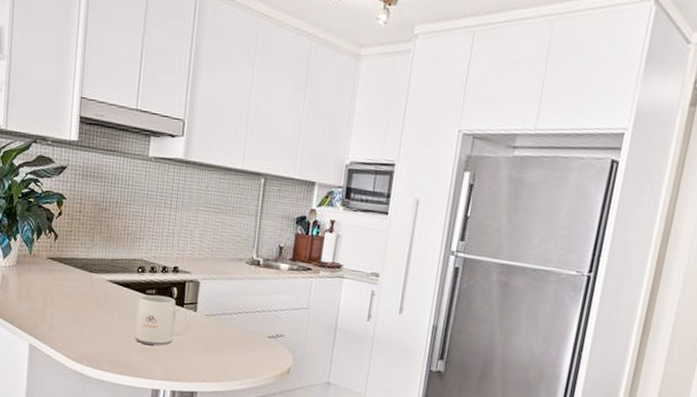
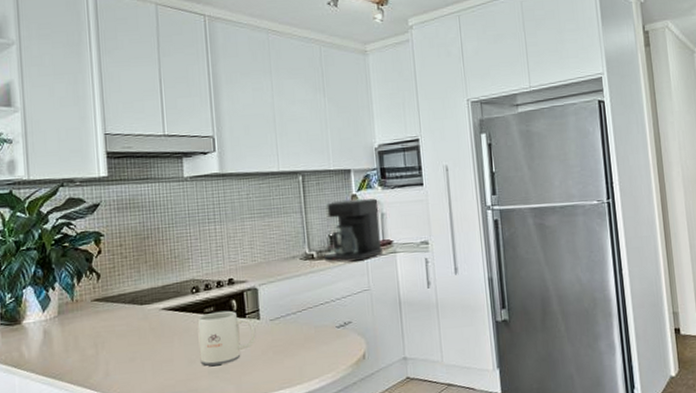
coffee maker: none [270,212,337,278] -> present [324,198,384,262]

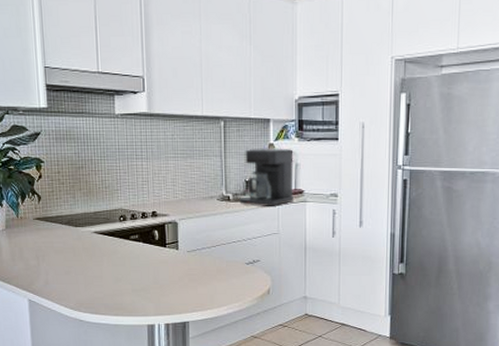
mug: present [197,310,256,366] -> none [123,239,174,286]

